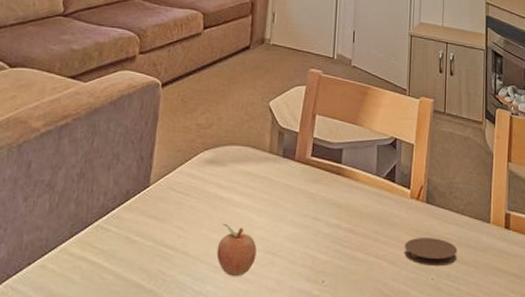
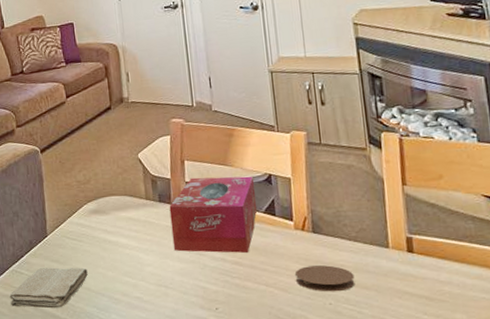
washcloth: none [85,225,189,276] -> present [9,267,88,309]
fruit: present [216,223,257,277] -> none [114,262,150,307]
tissue box: none [289,134,381,221] -> present [169,176,257,254]

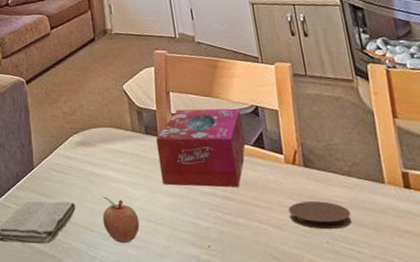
fruit: none [114,262,150,307] -> present [102,196,140,244]

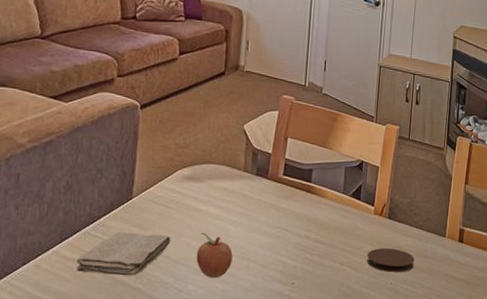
tissue box: present [156,108,245,188] -> none [262,155,348,233]

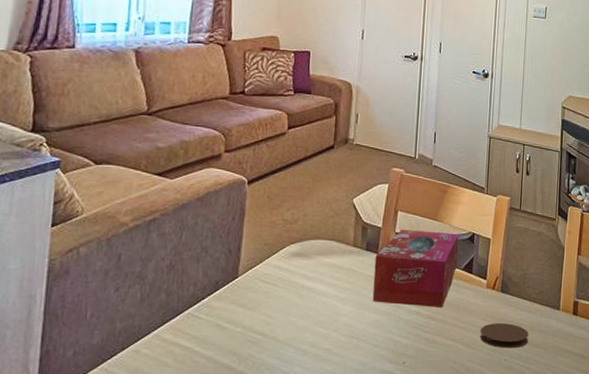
washcloth: present [76,232,171,276] -> none [177,313,277,359]
fruit: present [196,232,233,278] -> none [304,311,342,360]
tissue box: none [262,155,348,233] -> present [372,229,459,309]

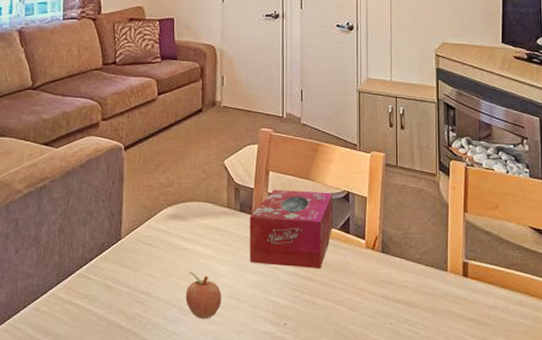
fruit: none [304,311,342,360] -> present [185,271,222,320]
coaster: present [480,323,529,349] -> none [362,285,415,312]

